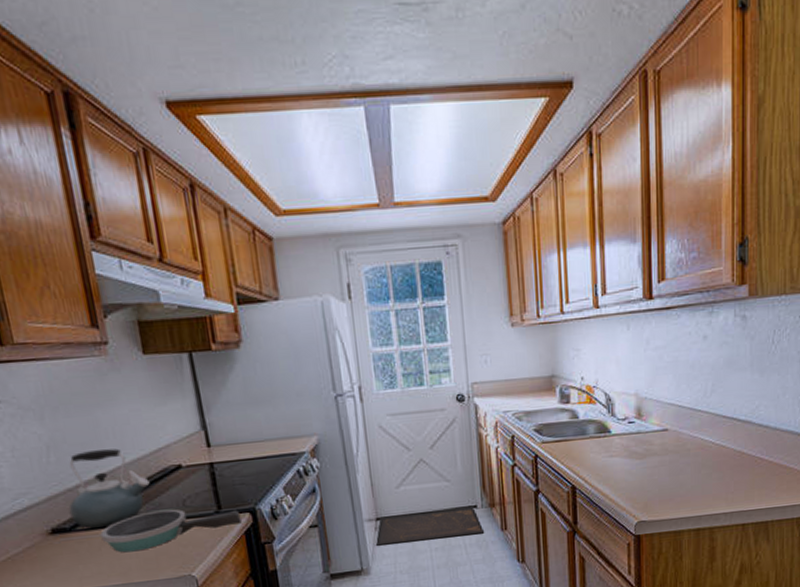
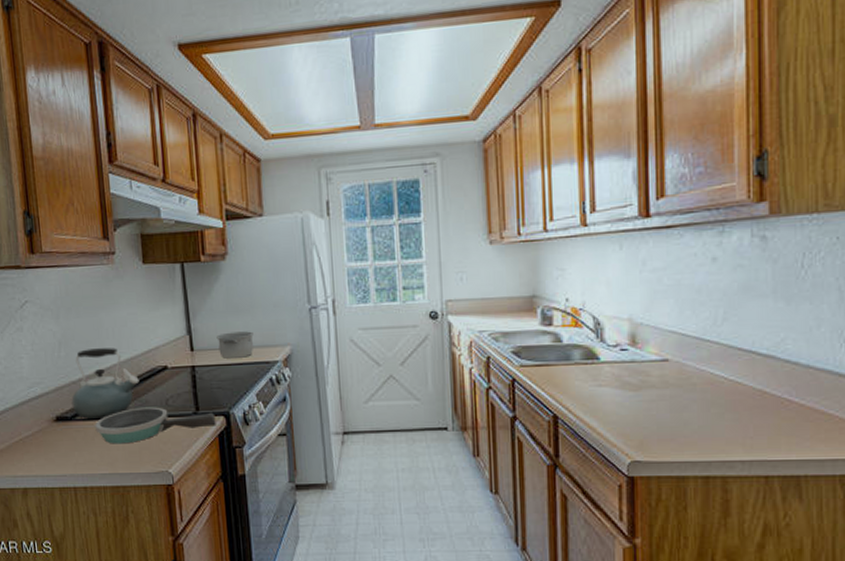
cooking pot: none [235,422,278,454] -> present [216,331,254,360]
doormat: present [376,507,485,546] -> none [342,429,455,460]

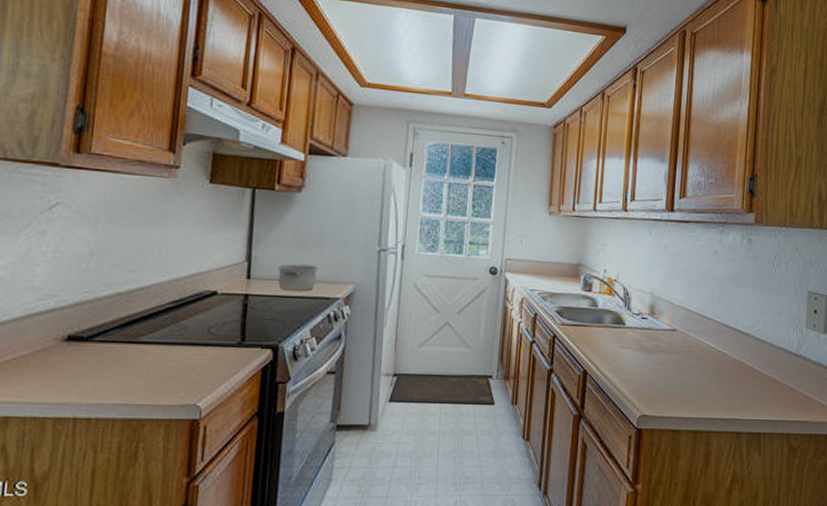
kettle: present [71,348,139,419] -> none [91,264,181,342]
frying pan: present [95,407,216,444] -> none [116,333,262,372]
doormat: none [342,429,455,460] -> present [388,373,496,405]

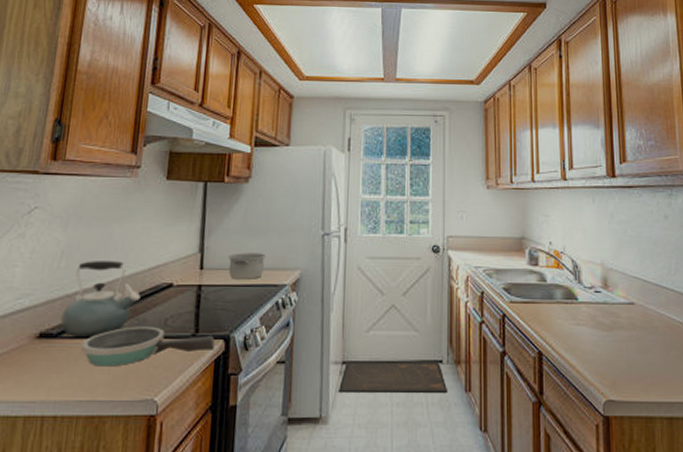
kettle: none [91,264,181,342] -> present [60,261,141,337]
frying pan: none [116,333,262,372] -> present [81,326,215,367]

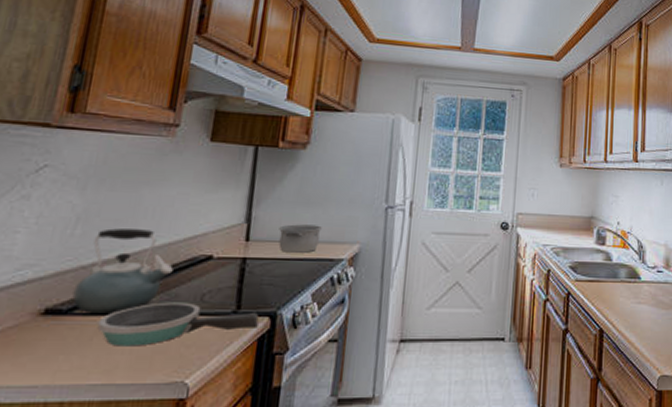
doormat: present [339,361,448,393] -> none [394,339,509,371]

